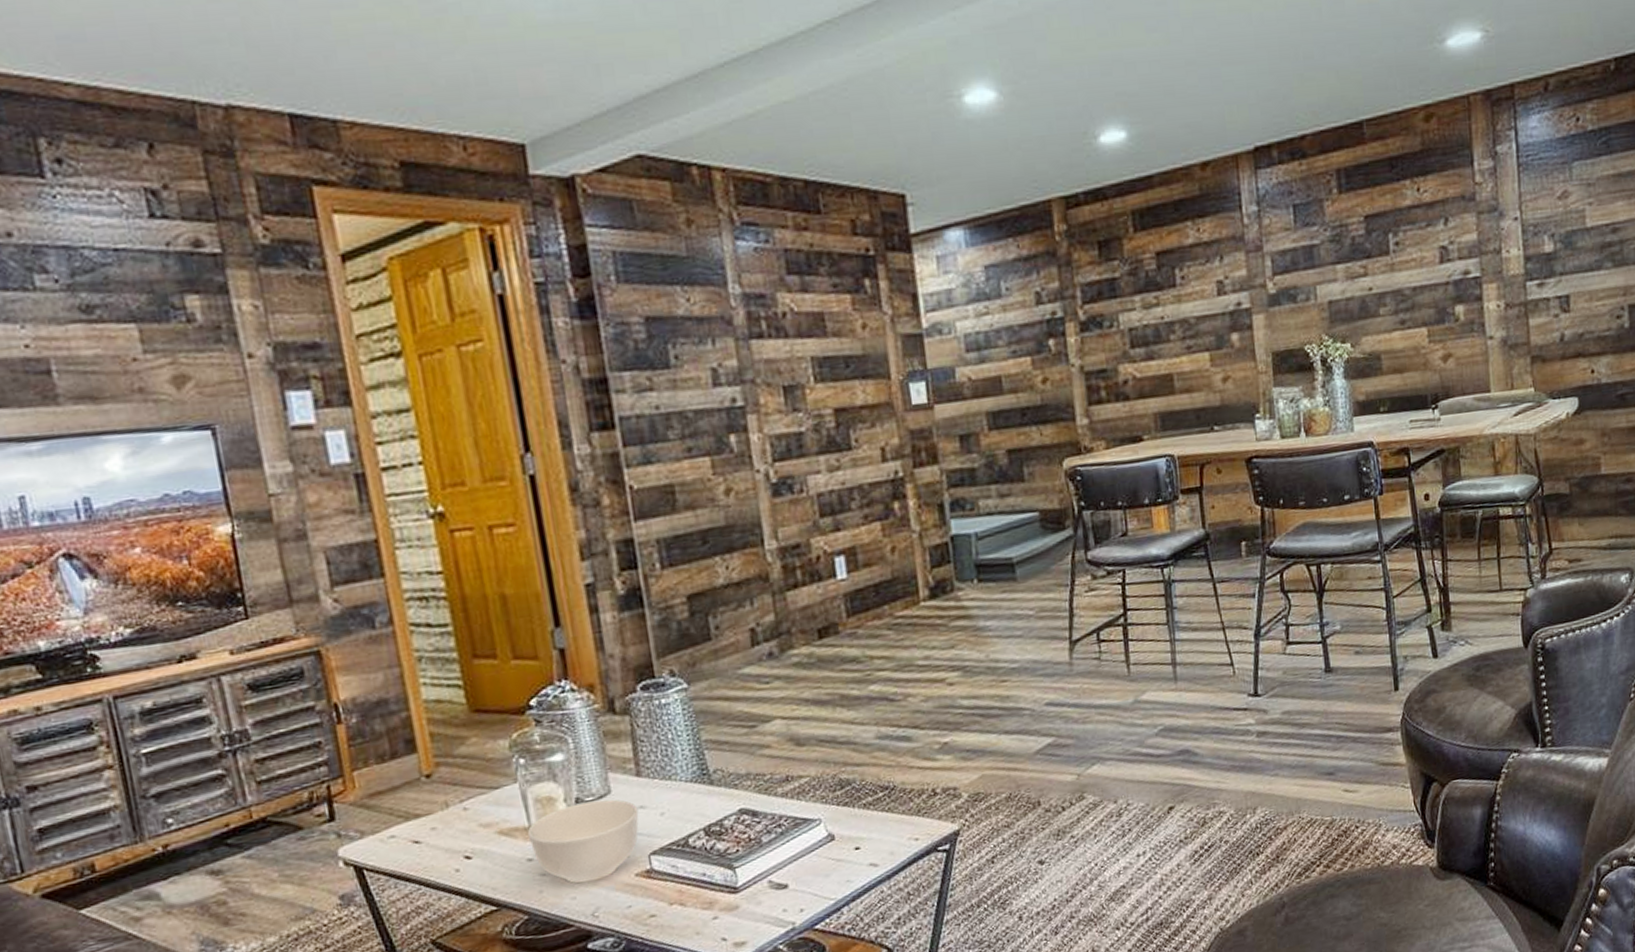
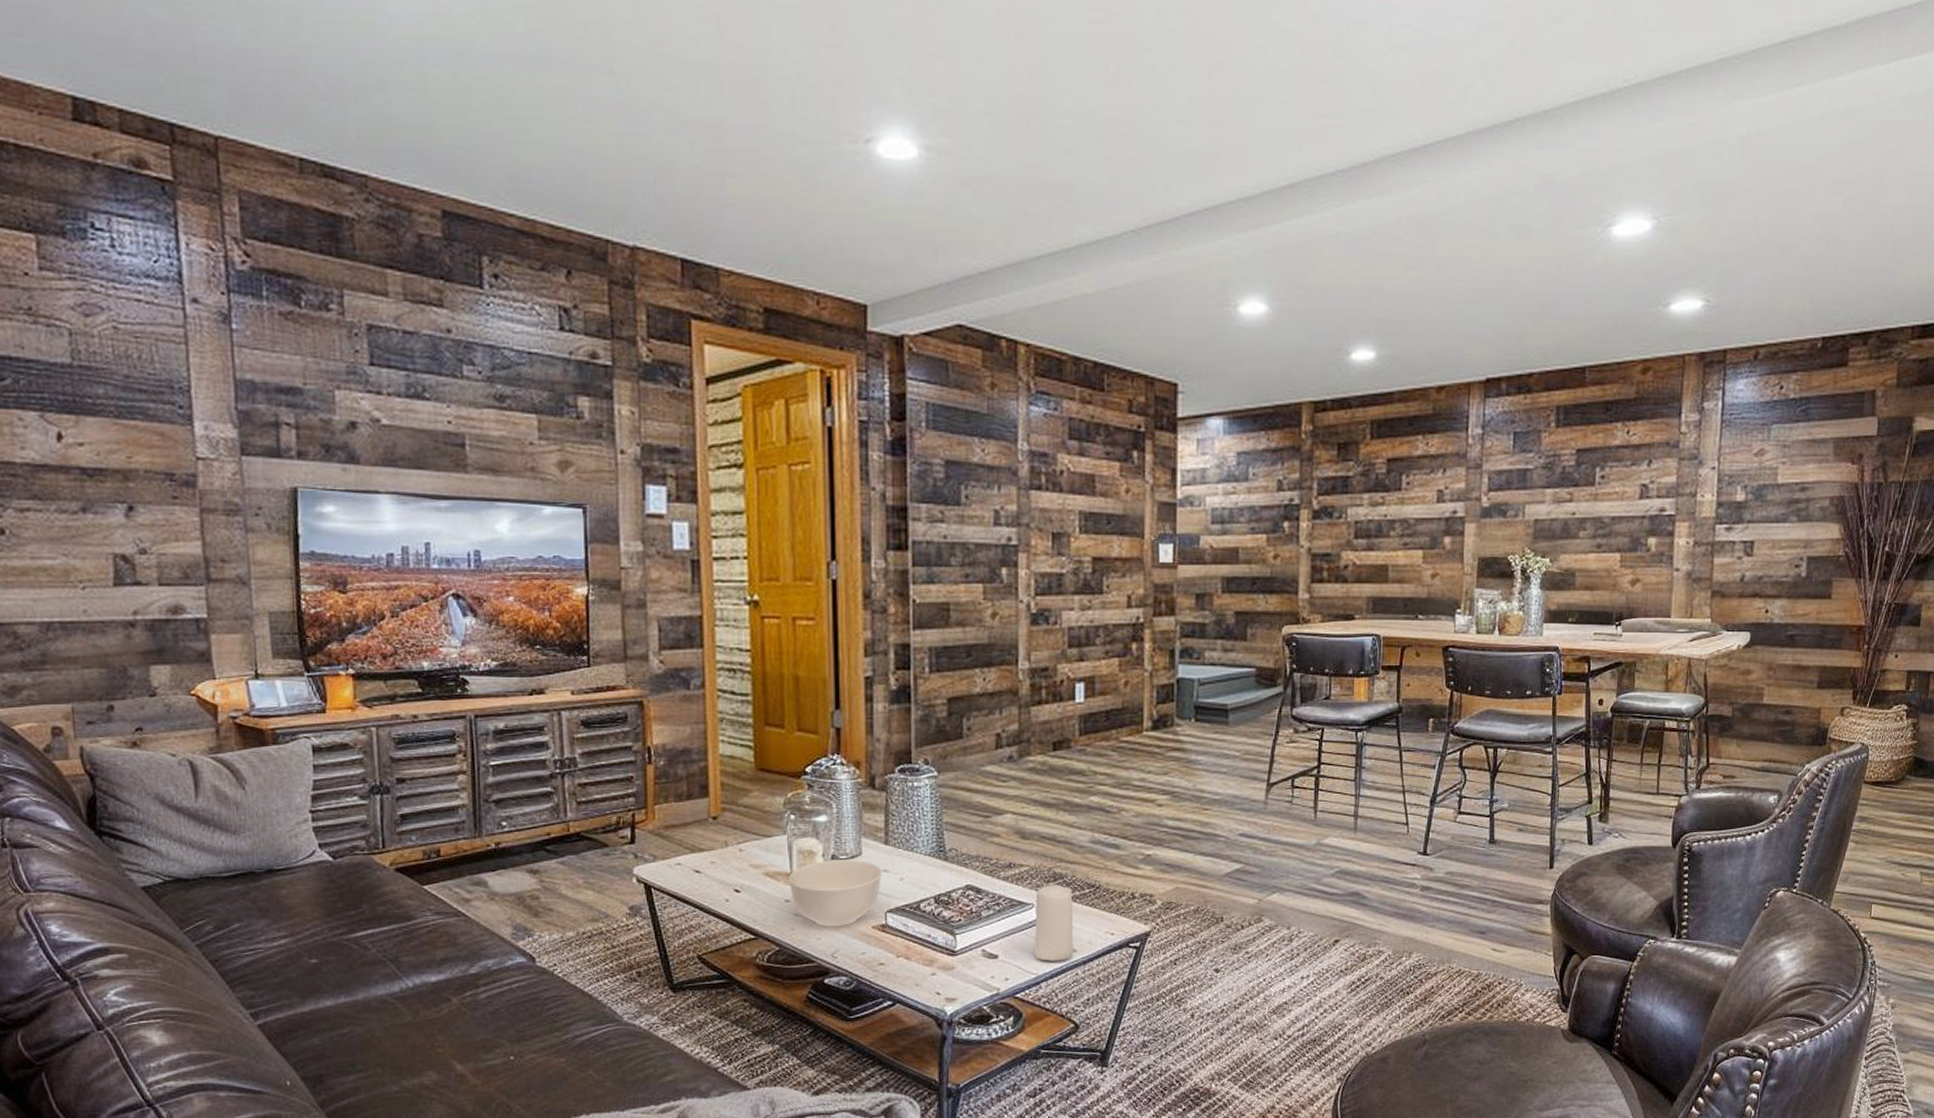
candle: none [822,792,875,883] -> present [1034,885,1074,961]

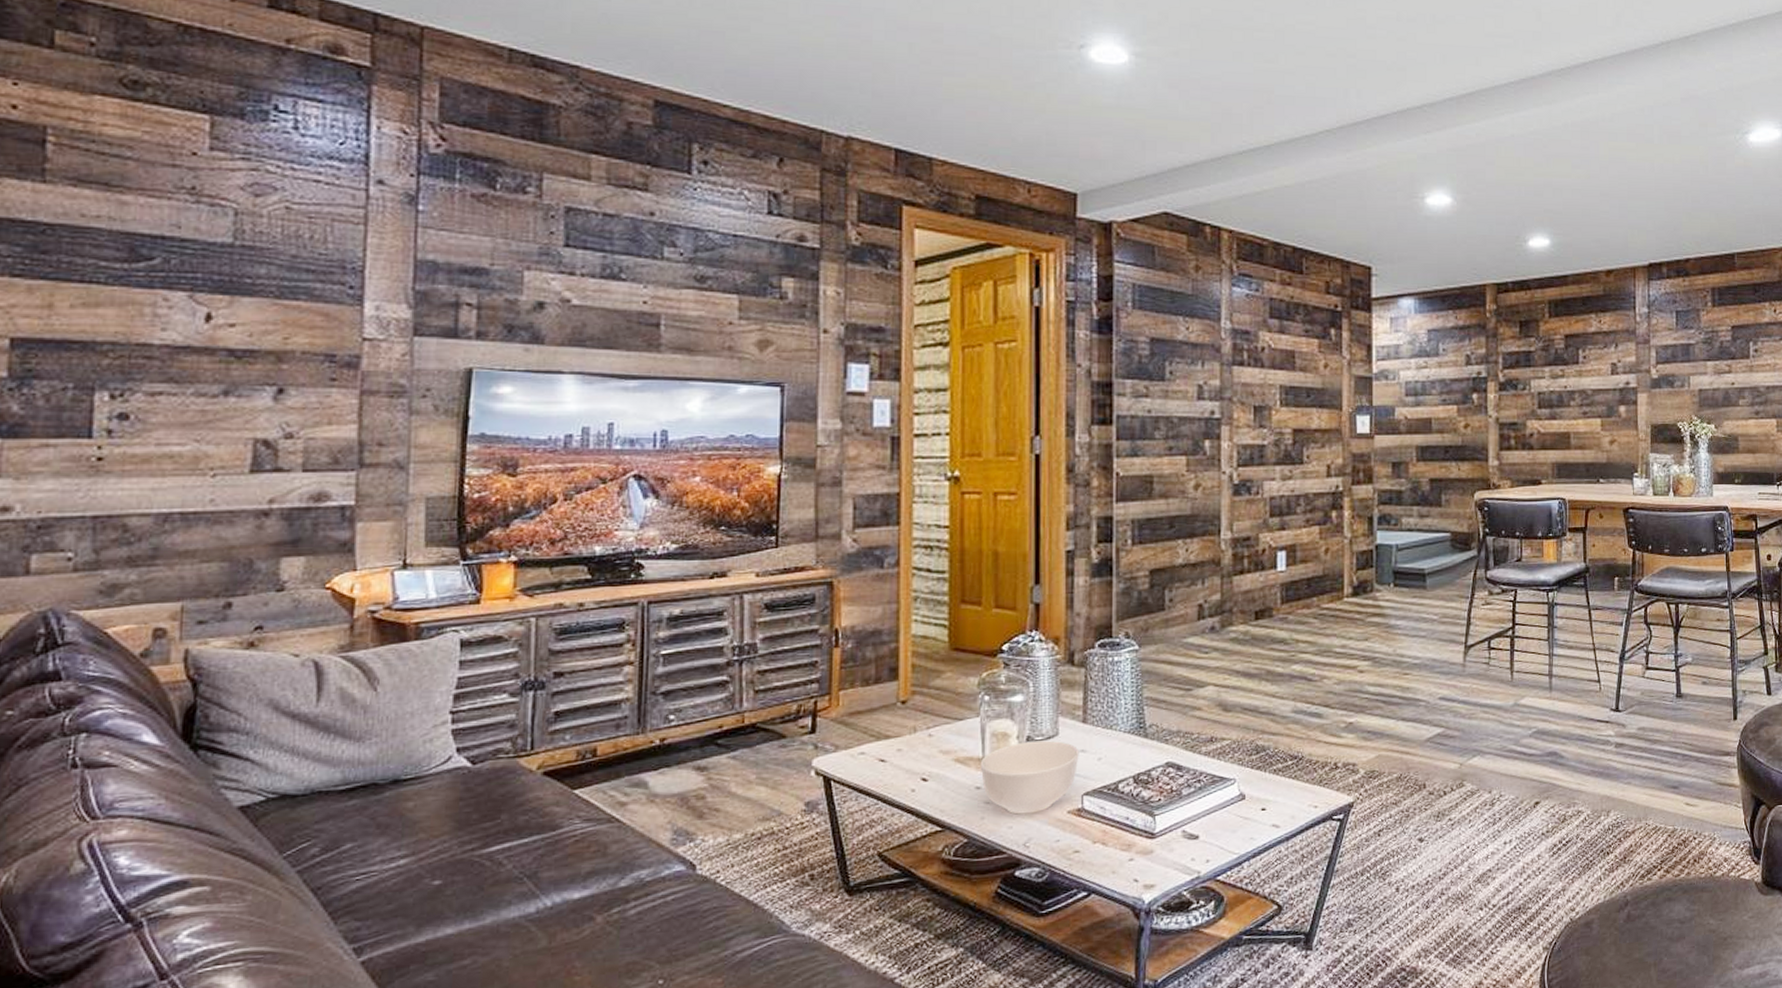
candle: present [1034,885,1074,961] -> none [1236,757,1277,839]

